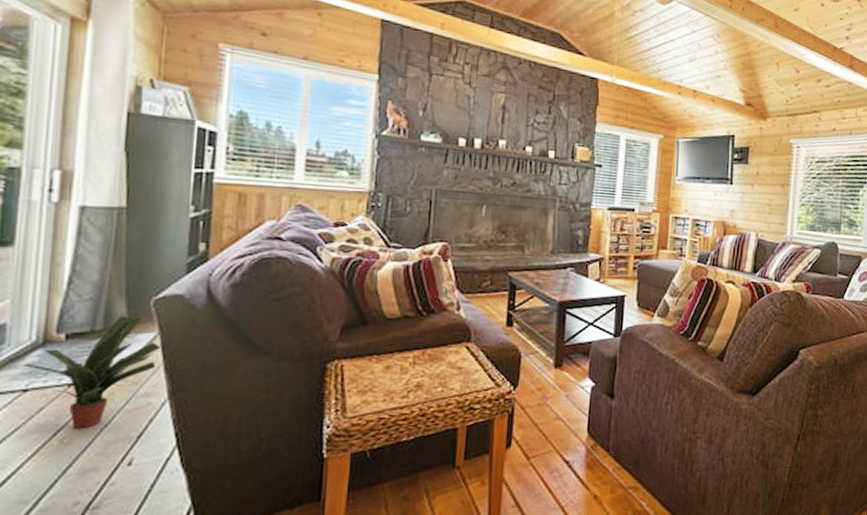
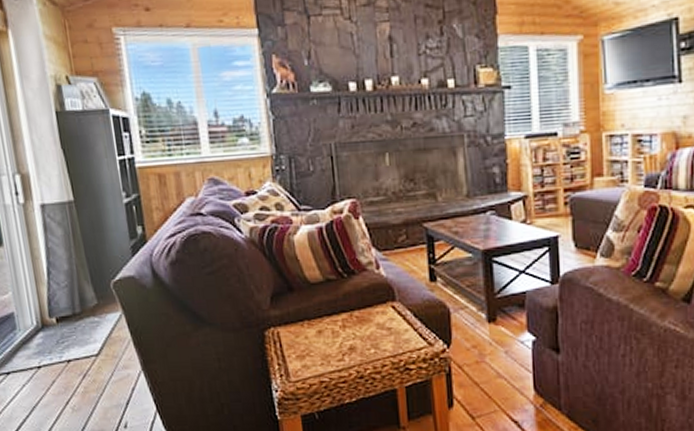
potted plant: present [21,316,160,428] -> none [31,299,127,397]

